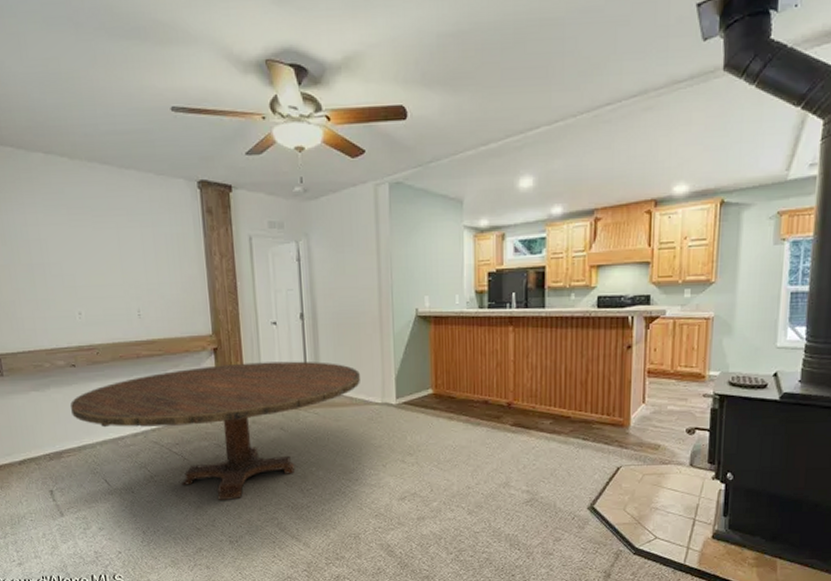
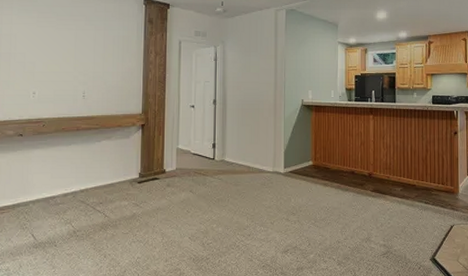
dining table: present [70,361,360,502] -> none [12,136,257,254]

